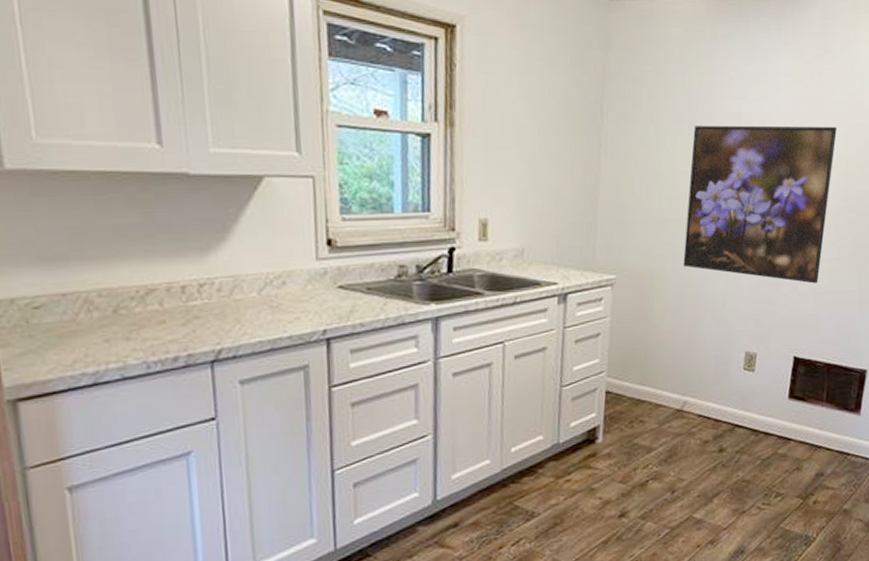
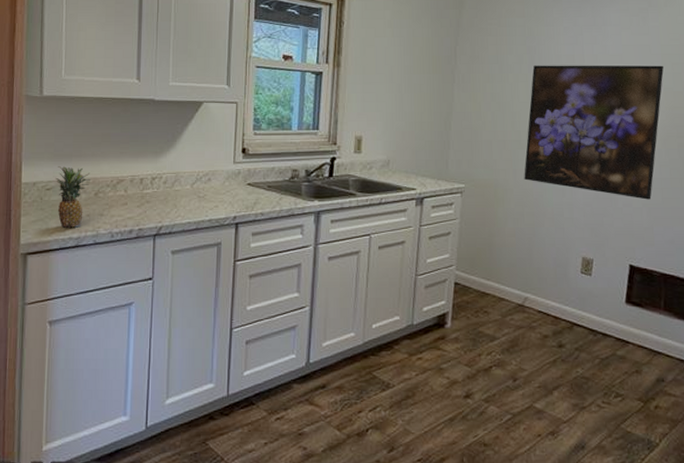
fruit: none [45,273,103,360] -> present [55,166,90,228]

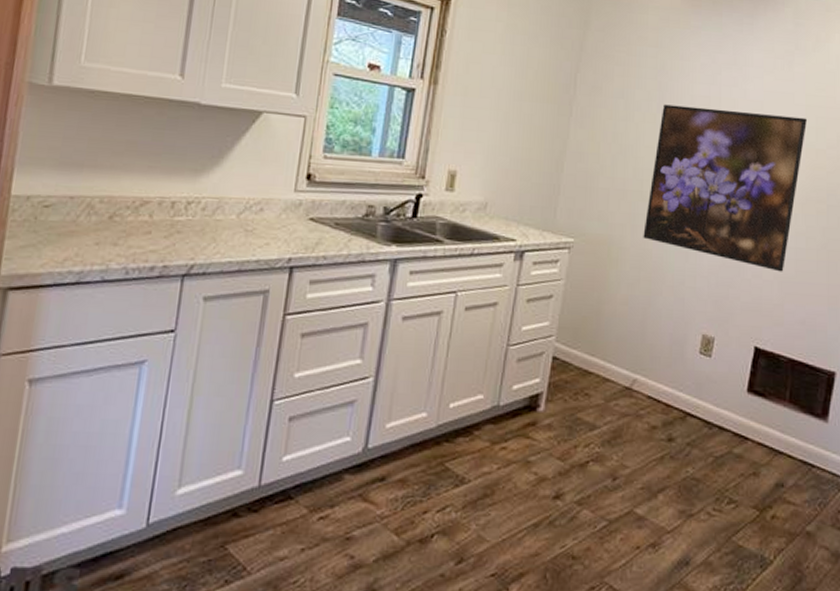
fruit: present [55,166,90,228] -> none [56,178,105,259]

